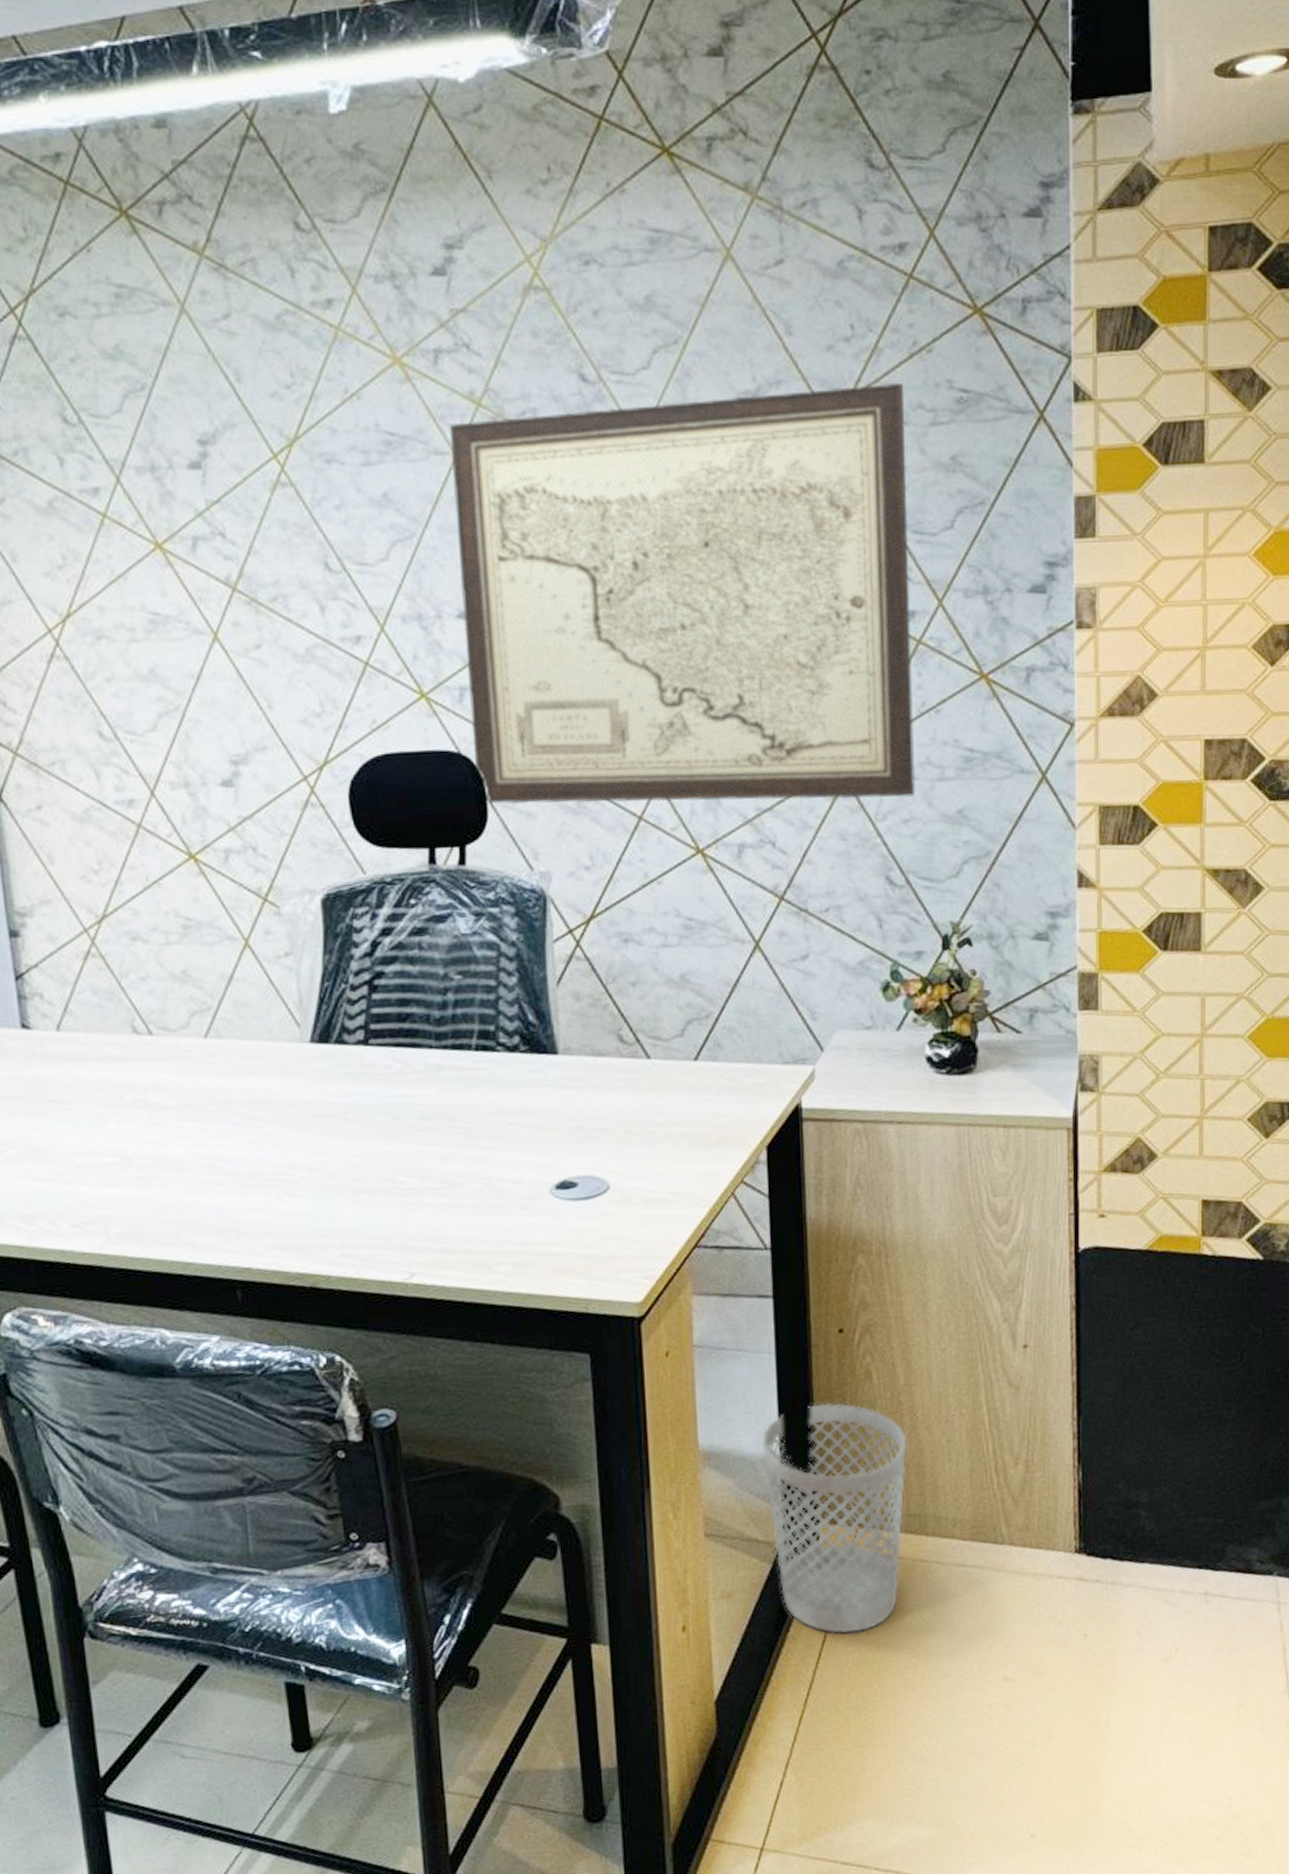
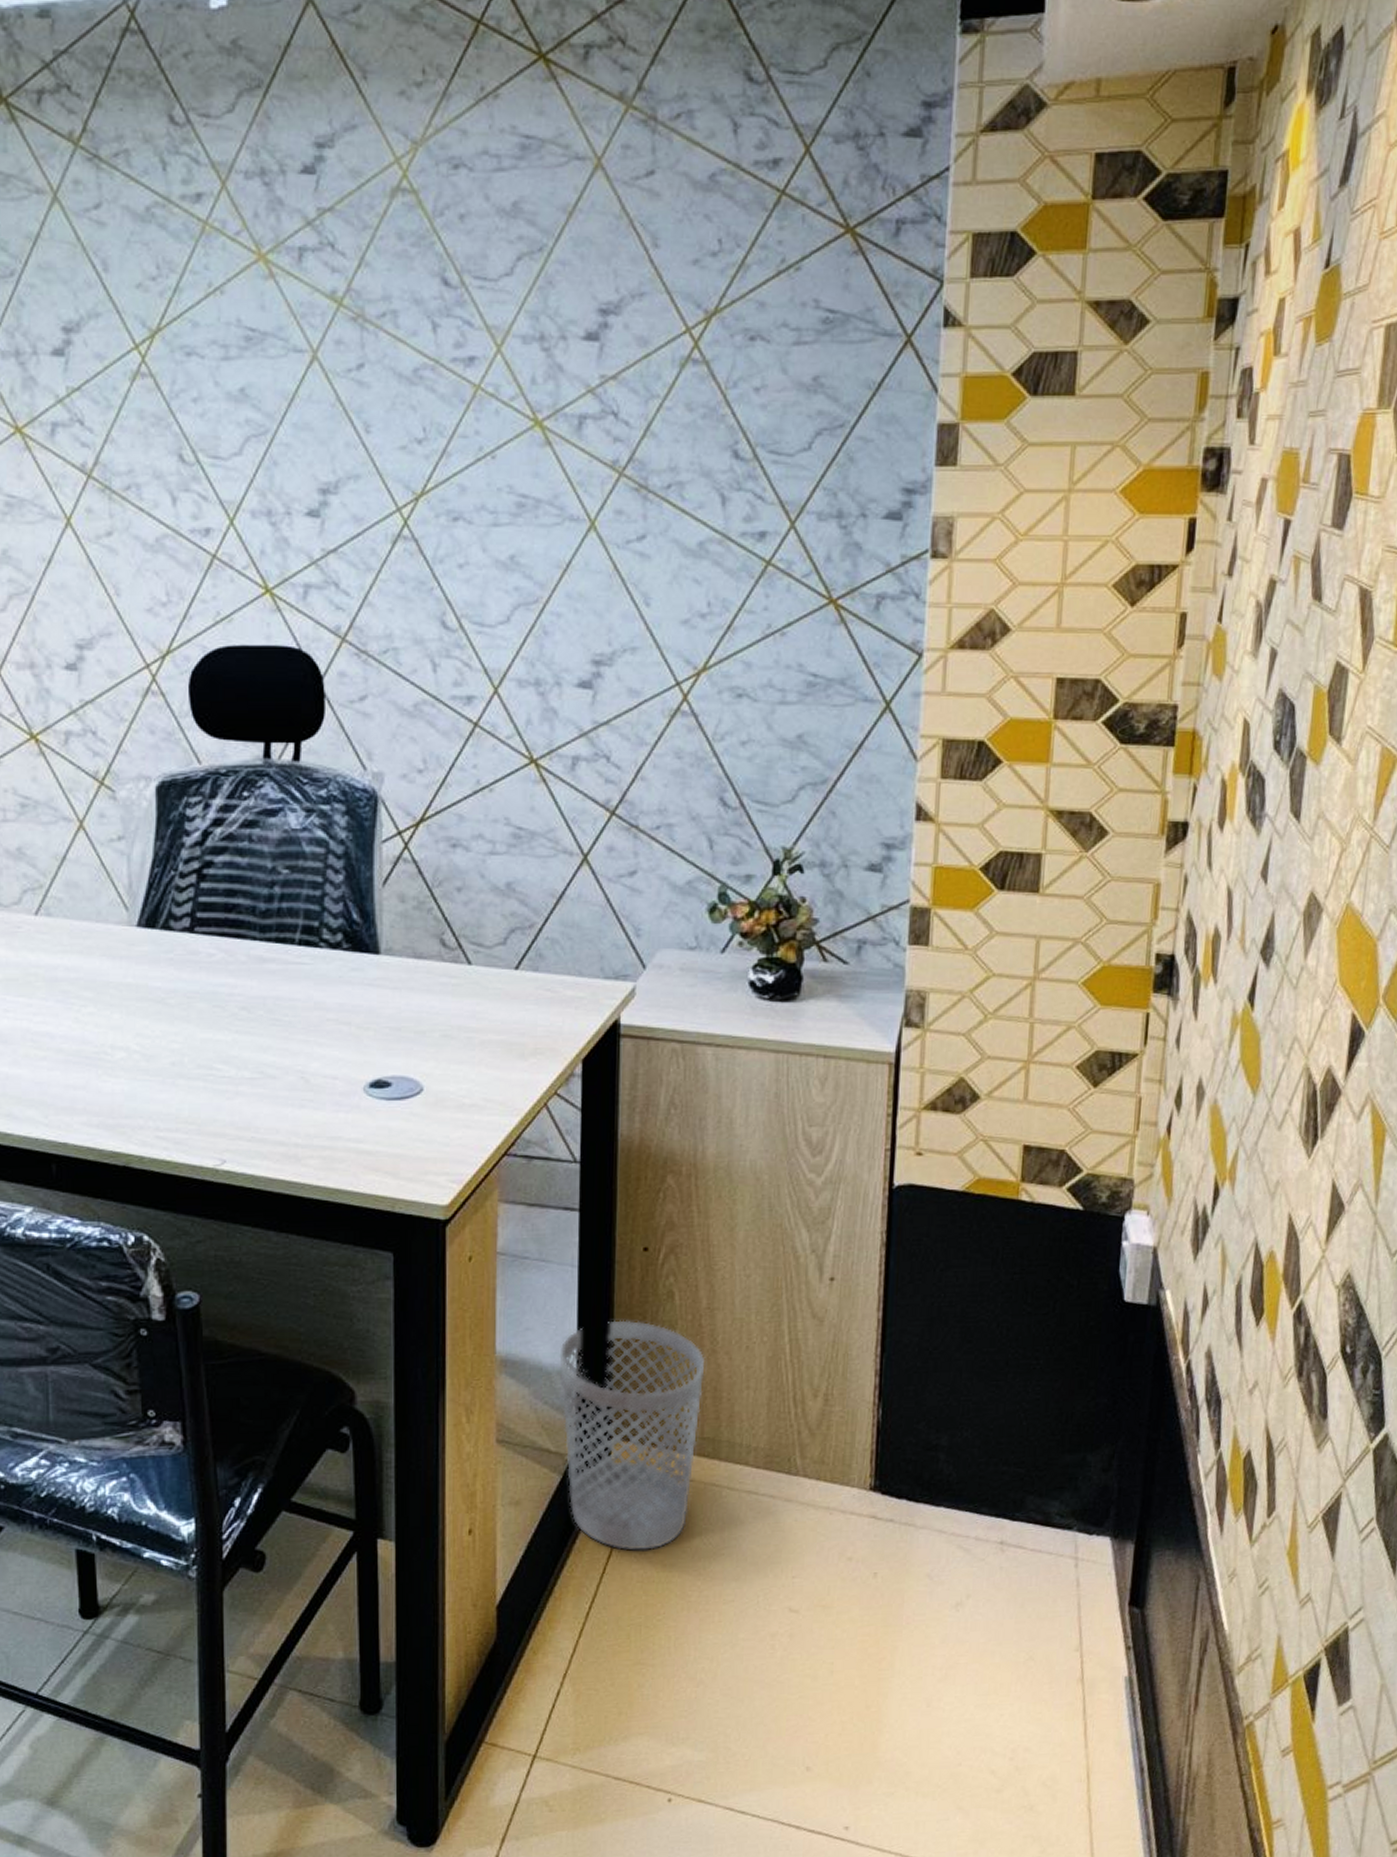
wall art: present [449,384,916,804] -> none [309,301,768,719]

